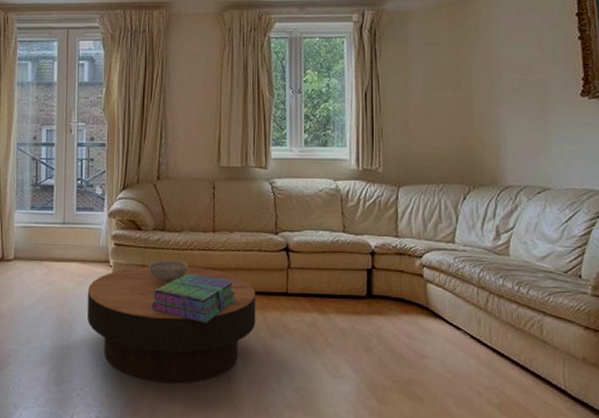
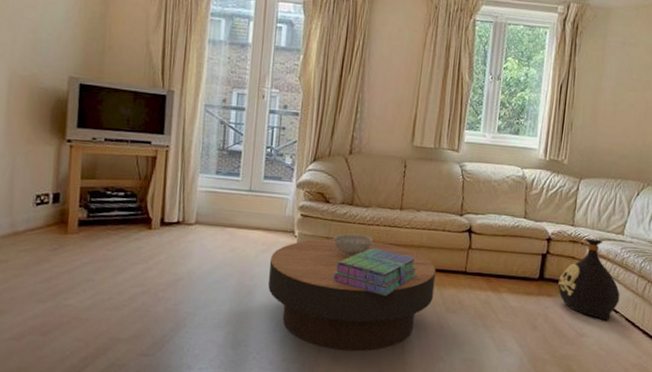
bag: none [389,249,460,340] -> present [558,238,620,322]

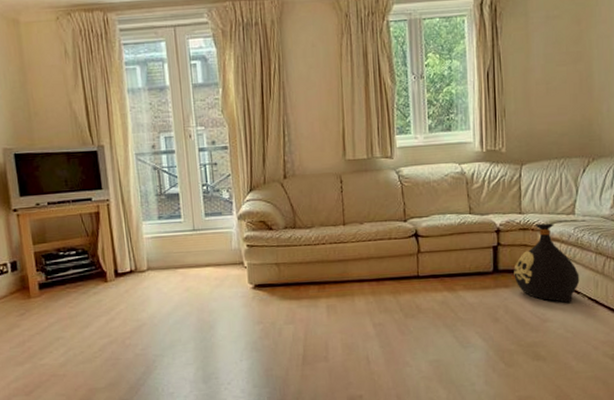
coffee table: present [268,238,436,352] -> none [224,260,390,370]
decorative bowl: present [333,233,373,258] -> none [282,254,321,280]
stack of books: present [333,247,417,296] -> none [288,266,370,311]

